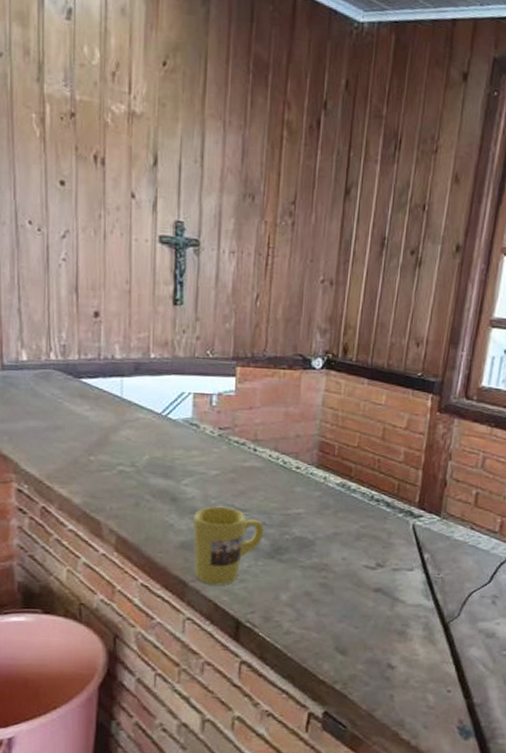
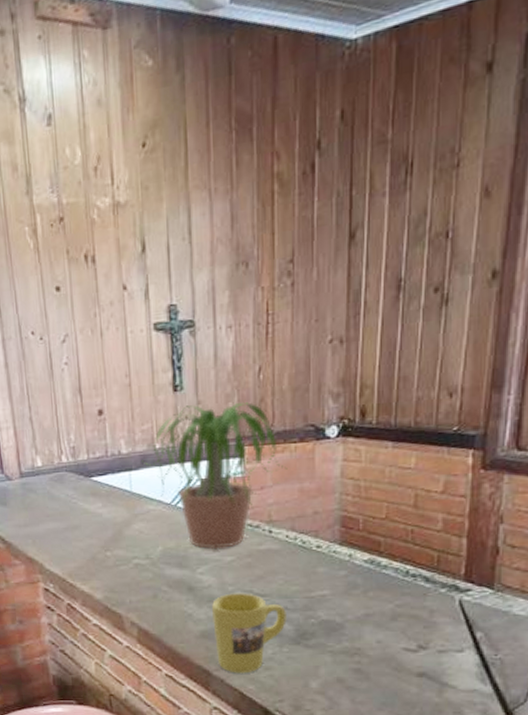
potted plant: none [135,320,276,463] -> present [142,401,288,550]

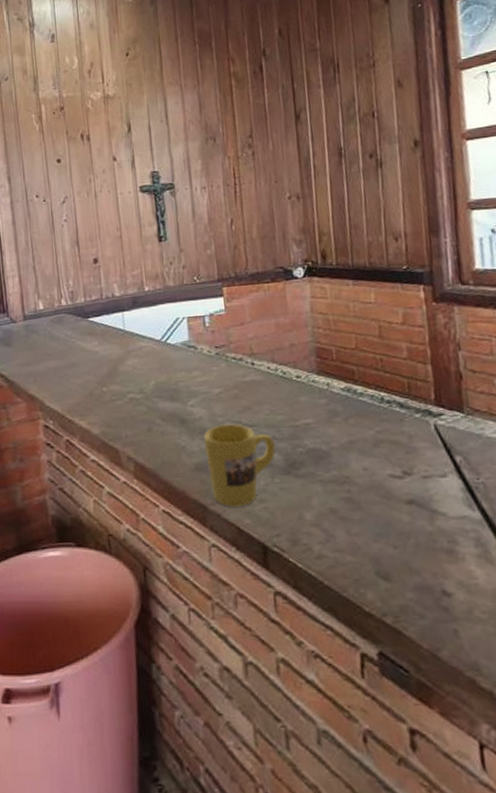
potted plant: present [142,401,288,550] -> none [133,249,263,383]

